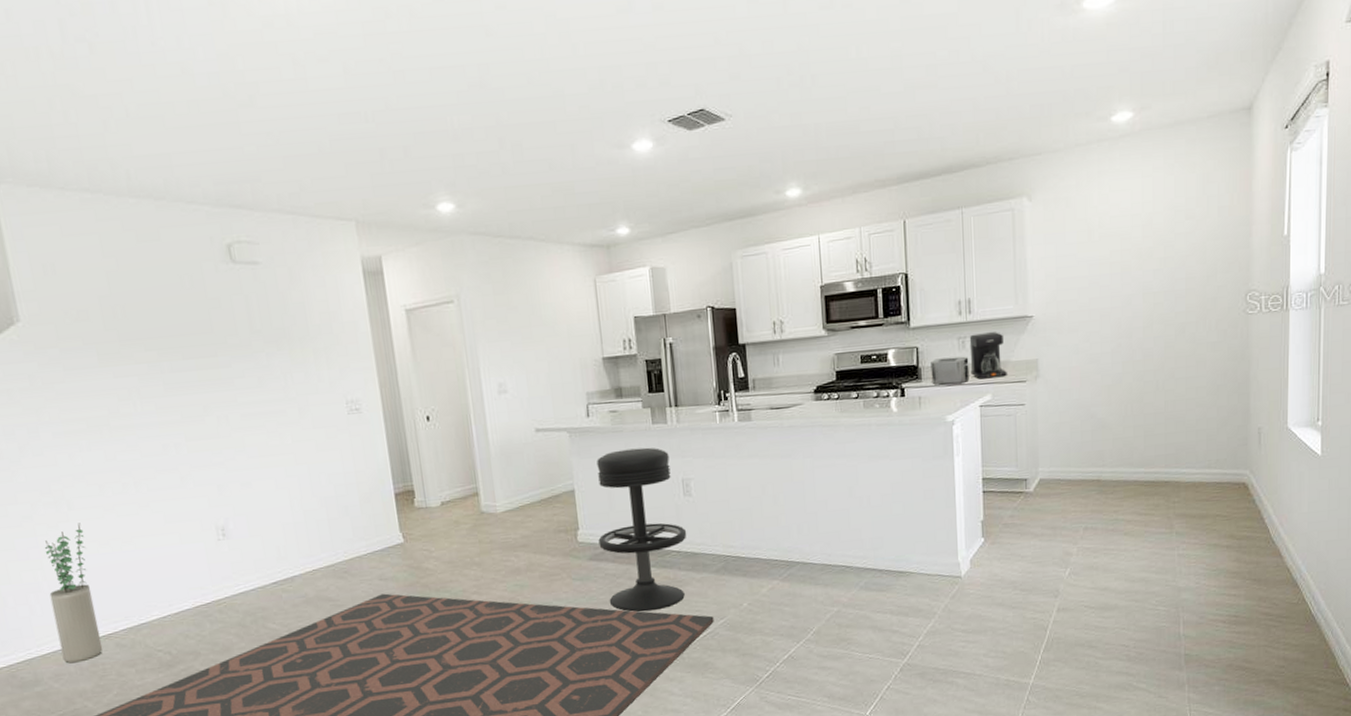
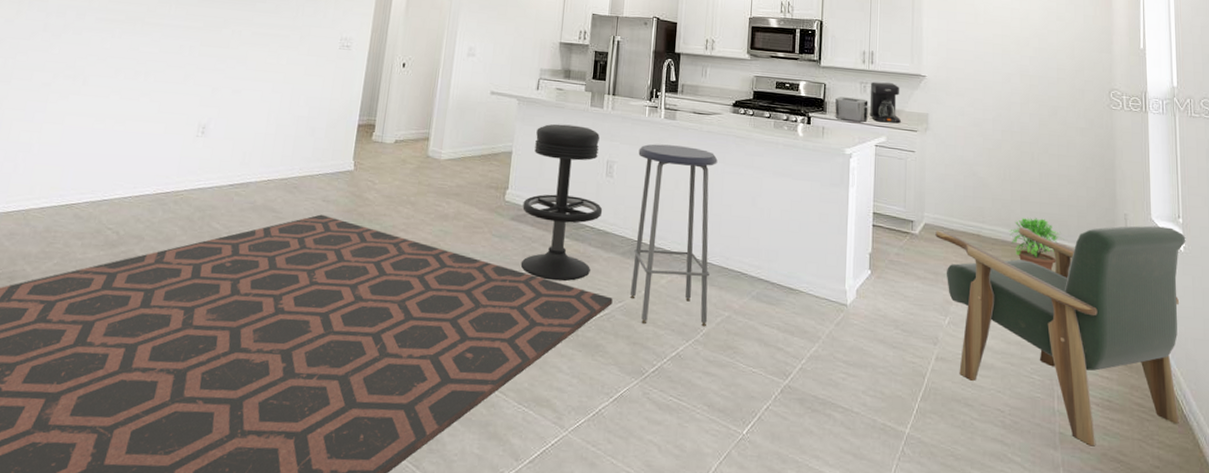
vase: present [44,523,103,664] -> none [23,98,88,226]
bar stool: none [715,447,817,634] -> present [630,144,718,327]
armchair: none [1050,432,1324,661] -> present [934,225,1186,447]
potted plant: none [1131,449,1192,502] -> present [1008,217,1064,270]

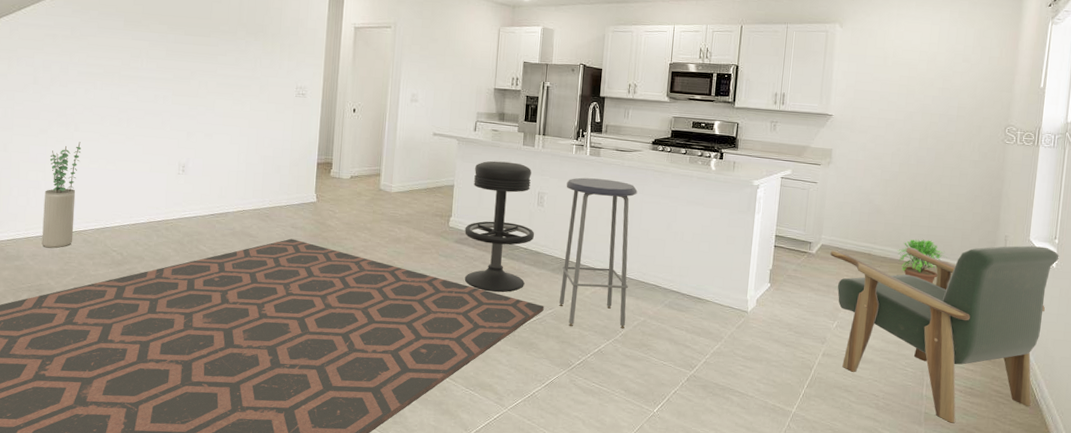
vase: none [23,98,88,226] -> present [42,142,82,249]
toaster: present [835,96,868,123] -> none [745,134,777,158]
coffee maker: present [869,81,901,123] -> none [777,121,807,158]

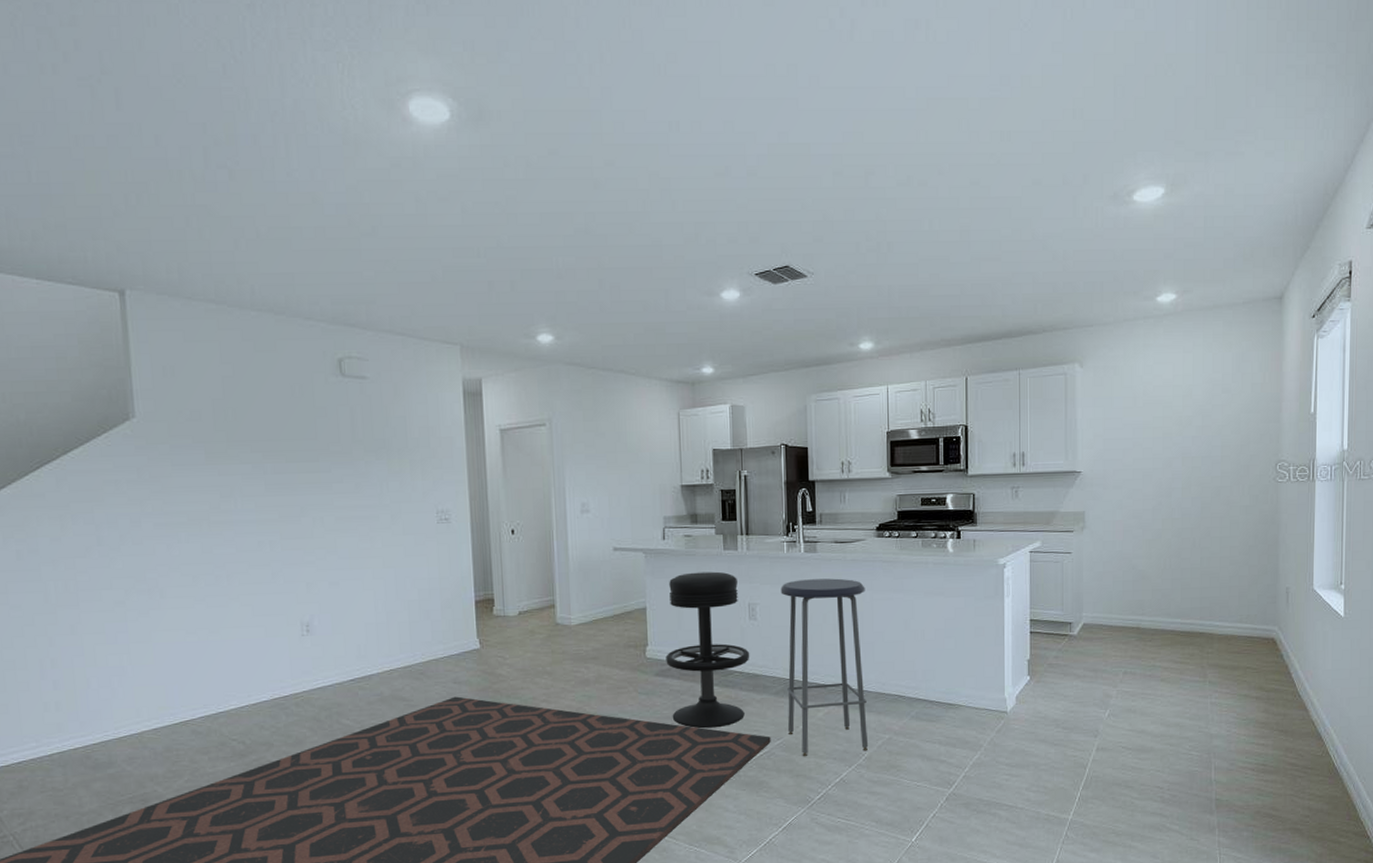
vase: present [42,142,82,249] -> none [133,611,179,748]
armchair: present [829,245,1059,424] -> none [1093,595,1347,807]
potted plant: present [897,239,947,283] -> none [1168,603,1225,652]

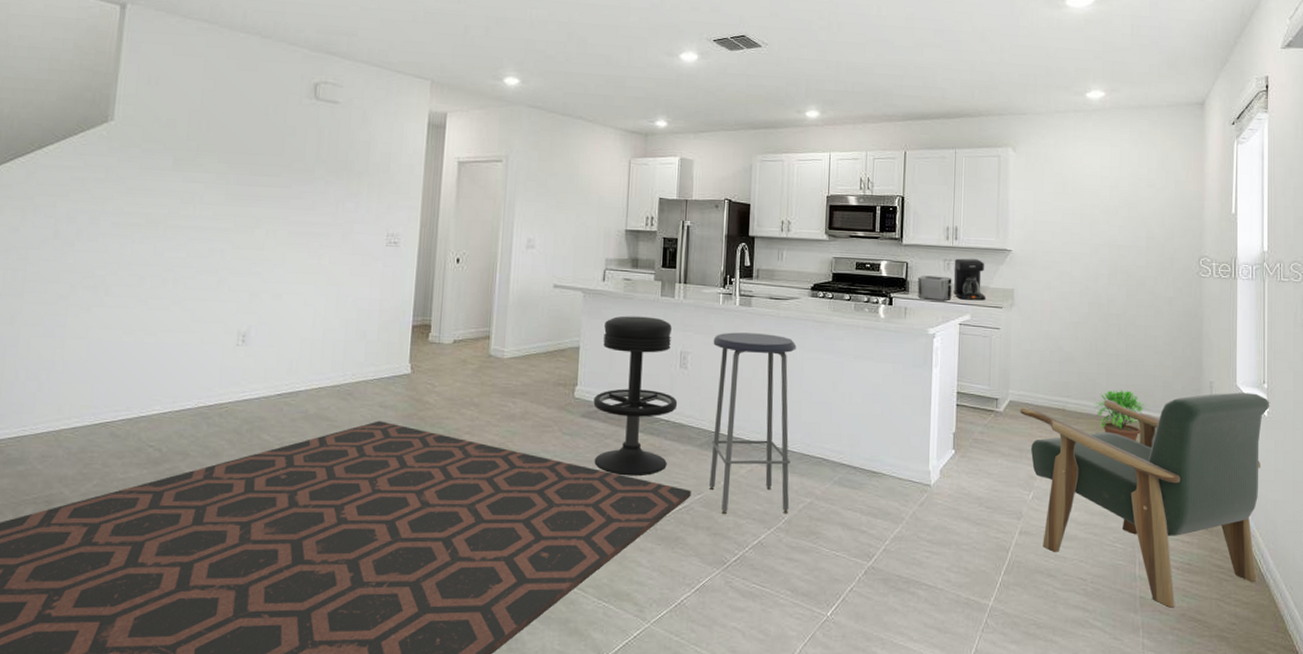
toaster: none [986,504,1021,531] -> present [917,275,952,302]
coffee maker: none [1022,484,1056,527] -> present [953,258,986,300]
armchair: none [1093,595,1347,807] -> present [1019,392,1270,608]
potted plant: none [1168,603,1225,652] -> present [1094,390,1150,441]

